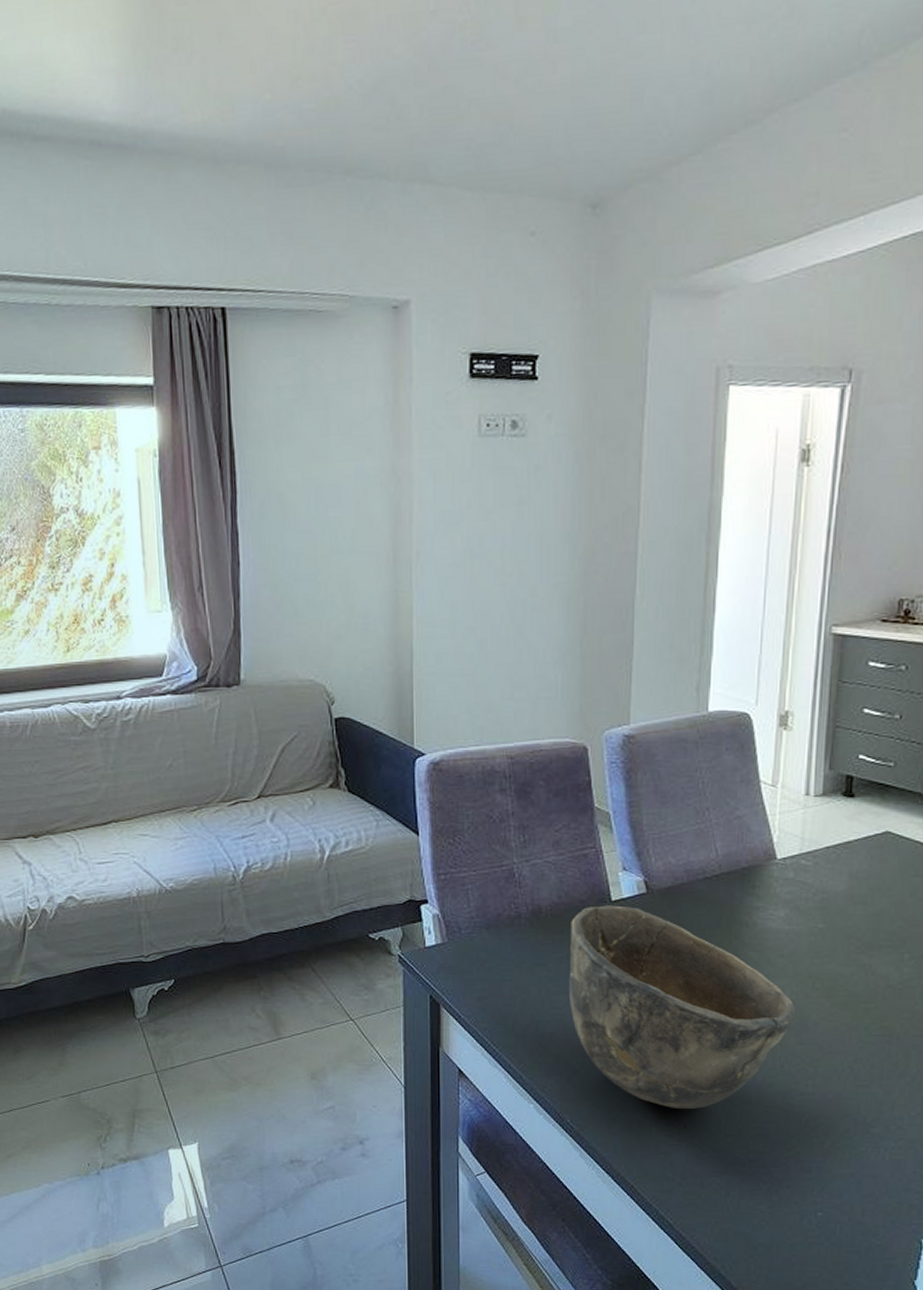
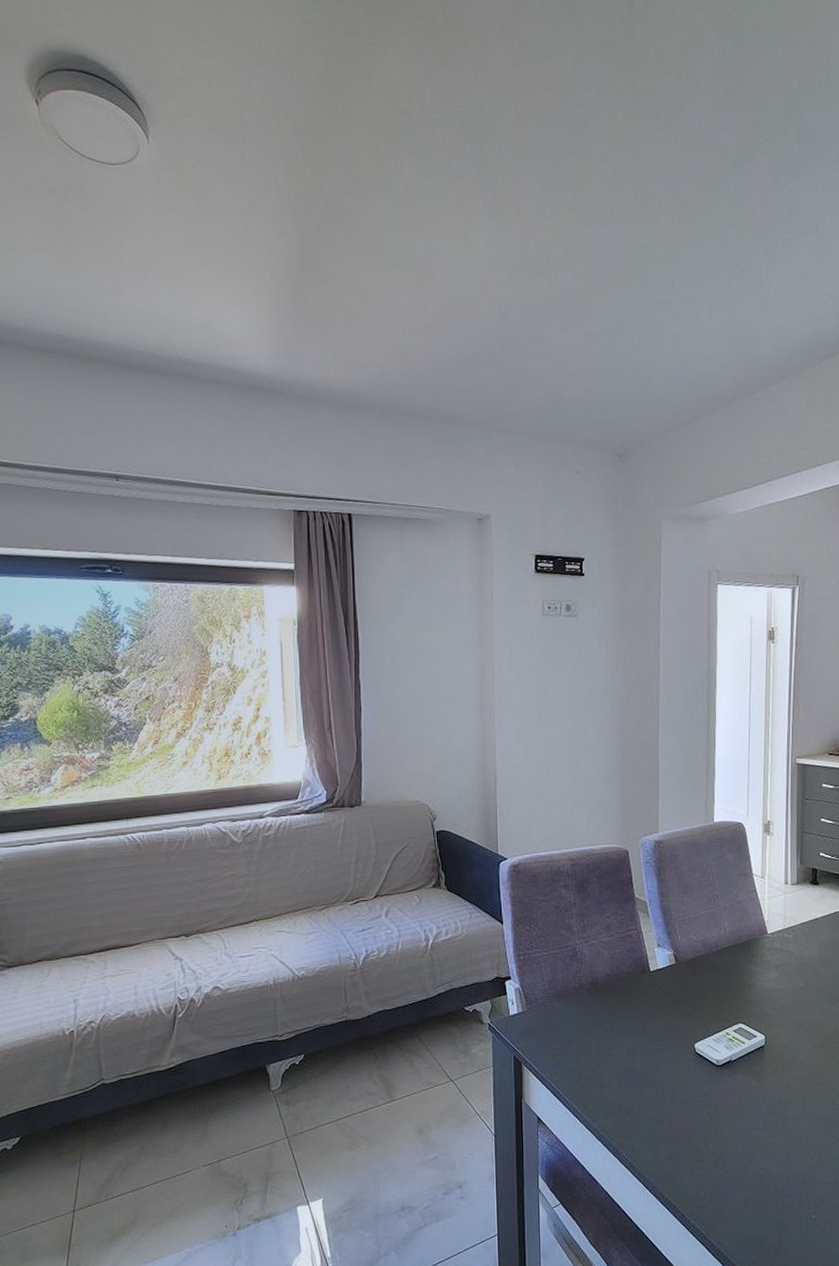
bowl: present [568,905,796,1110] -> none [620,975,788,1138]

